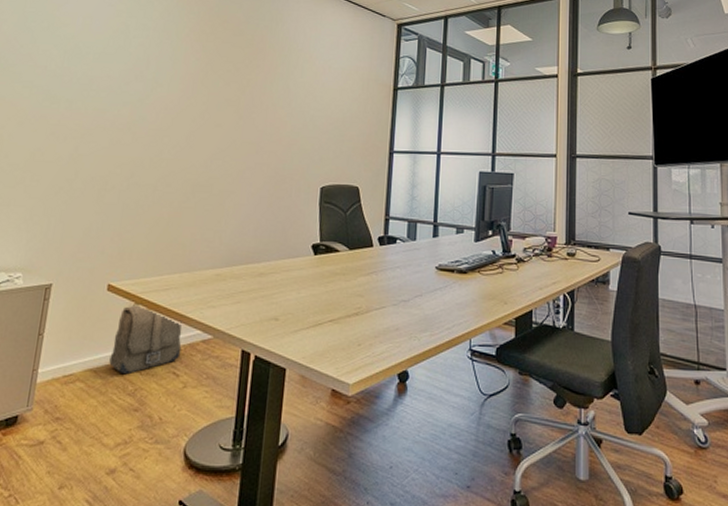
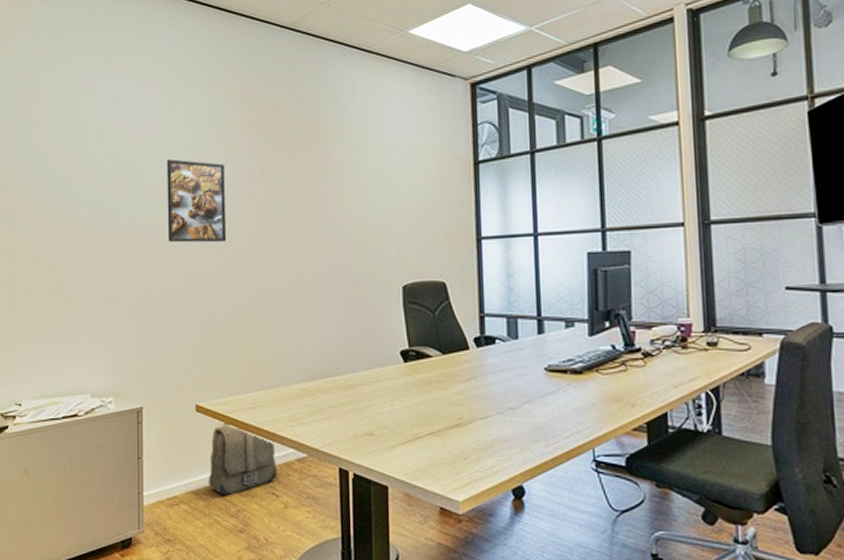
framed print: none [104,55,170,134] -> present [166,159,227,243]

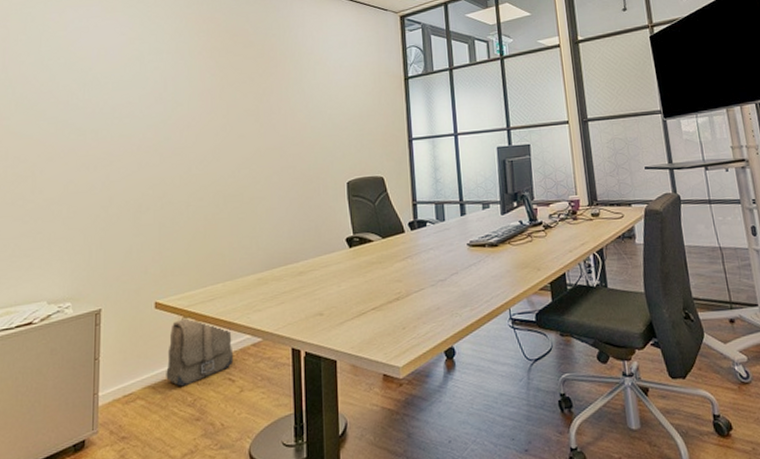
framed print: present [166,159,227,243] -> none [131,80,189,154]

